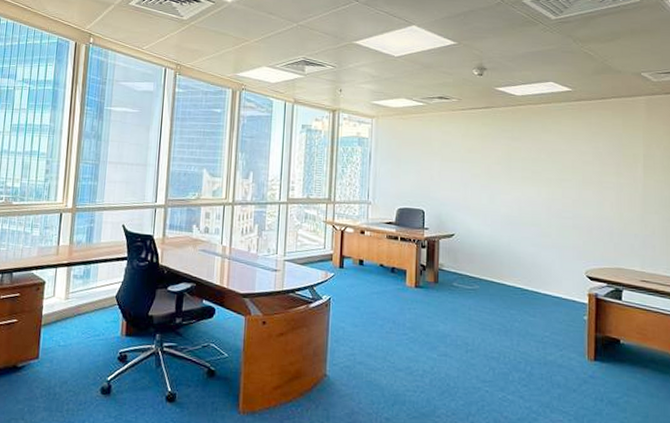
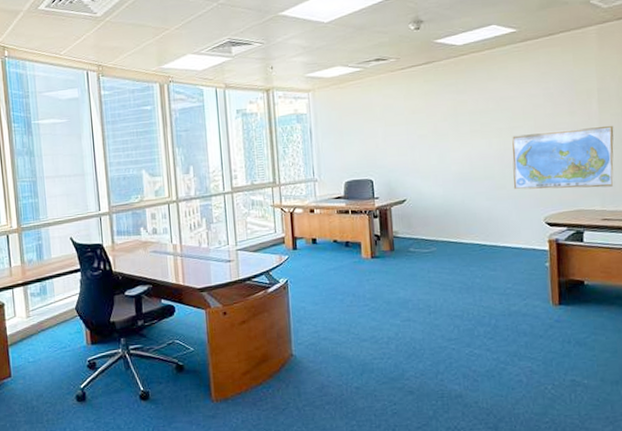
world map: none [558,187,657,250] -> present [512,125,614,190]

